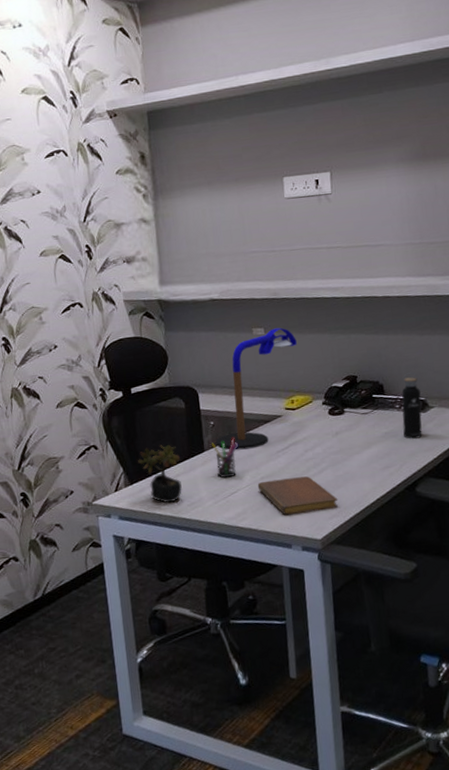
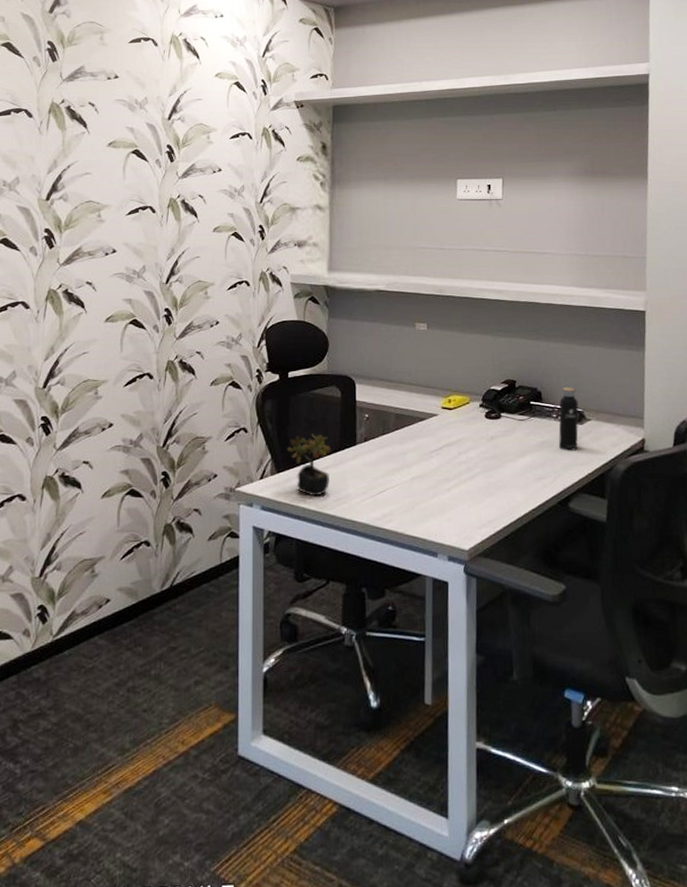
pen holder: present [211,437,239,478] -> none [363,432,392,475]
desk lamp: present [215,327,297,450] -> none [368,325,458,447]
notebook: present [257,476,338,516] -> none [407,481,489,521]

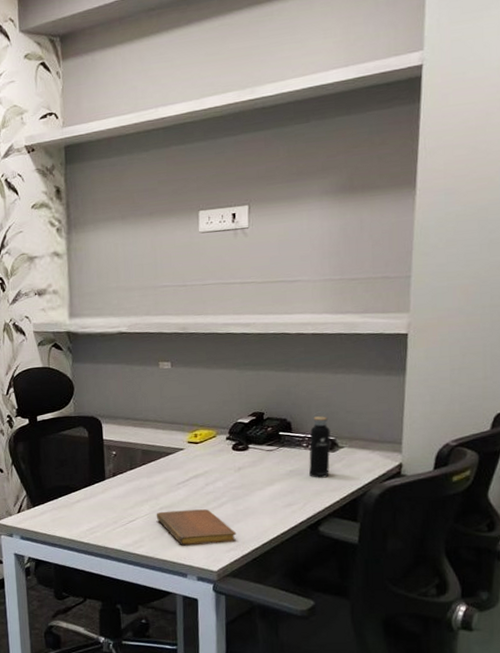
succulent plant: present [287,434,331,497] -> none [41,471,82,527]
notebook: none [407,481,489,521] -> present [156,509,237,546]

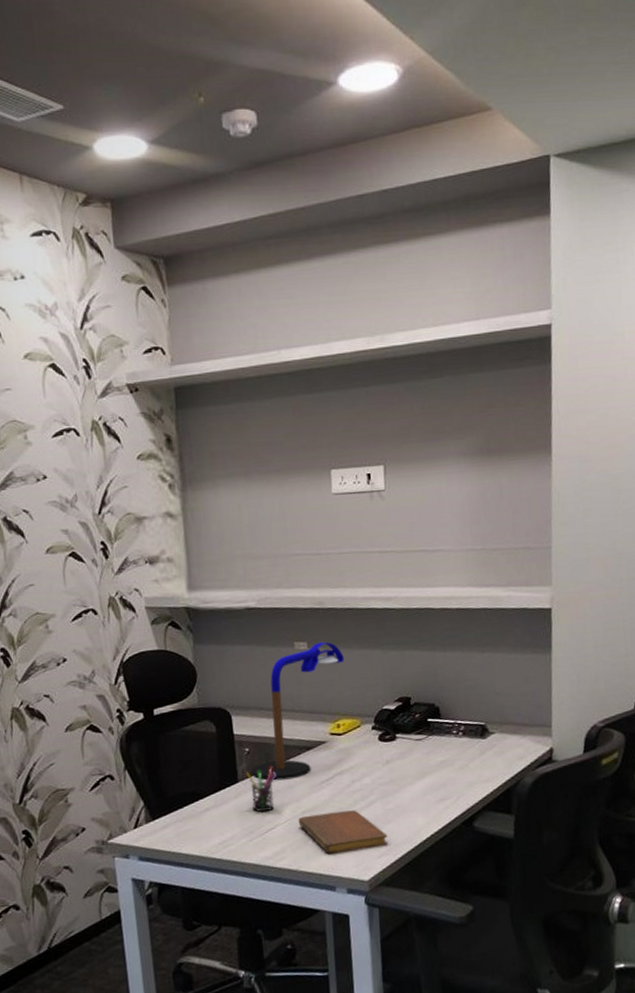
pen holder: none [112,467,140,507] -> present [245,765,278,813]
desk lamp: none [116,362,204,480] -> present [250,641,344,781]
water bottle: present [309,411,331,478] -> none [459,694,482,769]

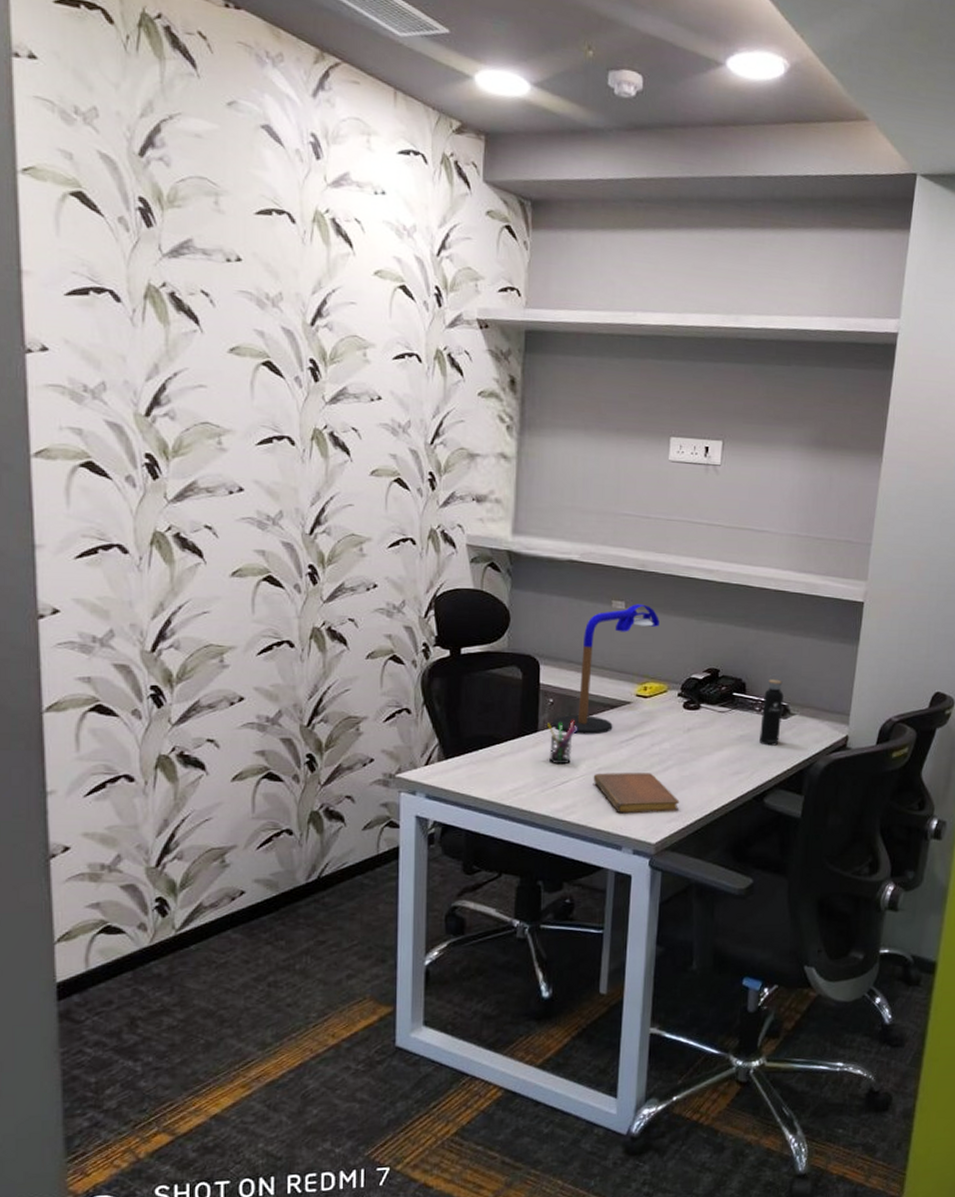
water bottle: none [459,694,482,769] -> present [760,674,784,746]

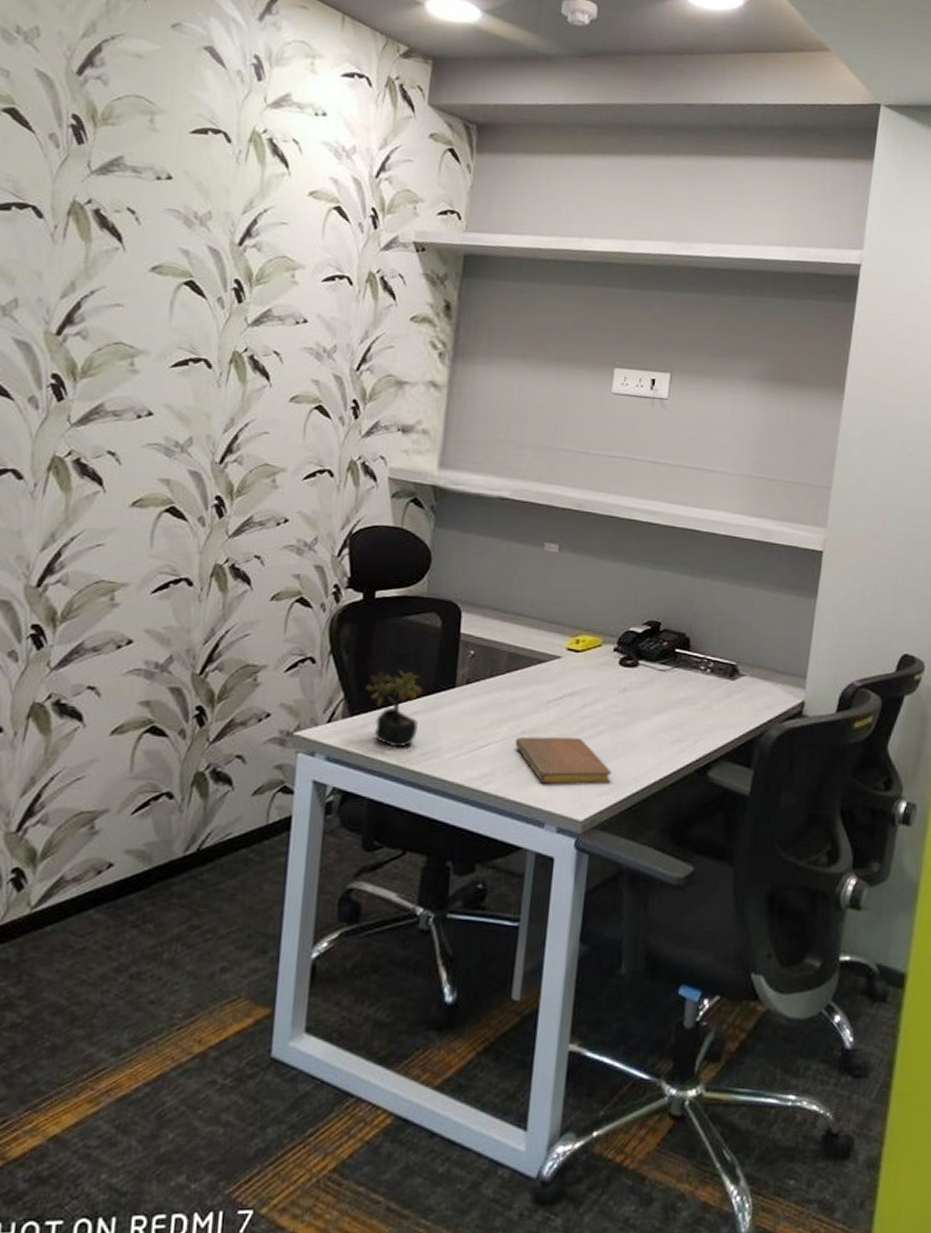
succulent plant: none [458,718,509,786] -> present [366,670,423,748]
pen holder: present [546,719,578,765] -> none [465,674,501,726]
desk lamp: present [552,604,659,735] -> none [471,547,596,693]
water bottle: present [760,674,784,746] -> none [704,629,732,711]

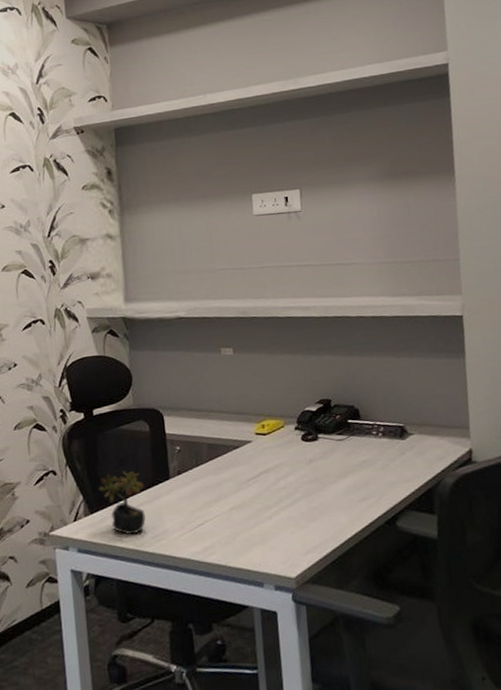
notebook: present [515,736,612,785] -> none [226,507,313,551]

